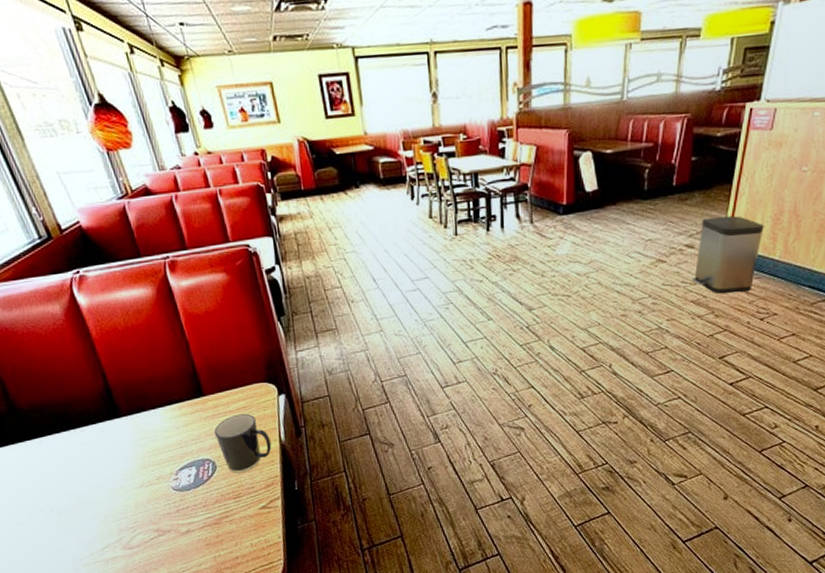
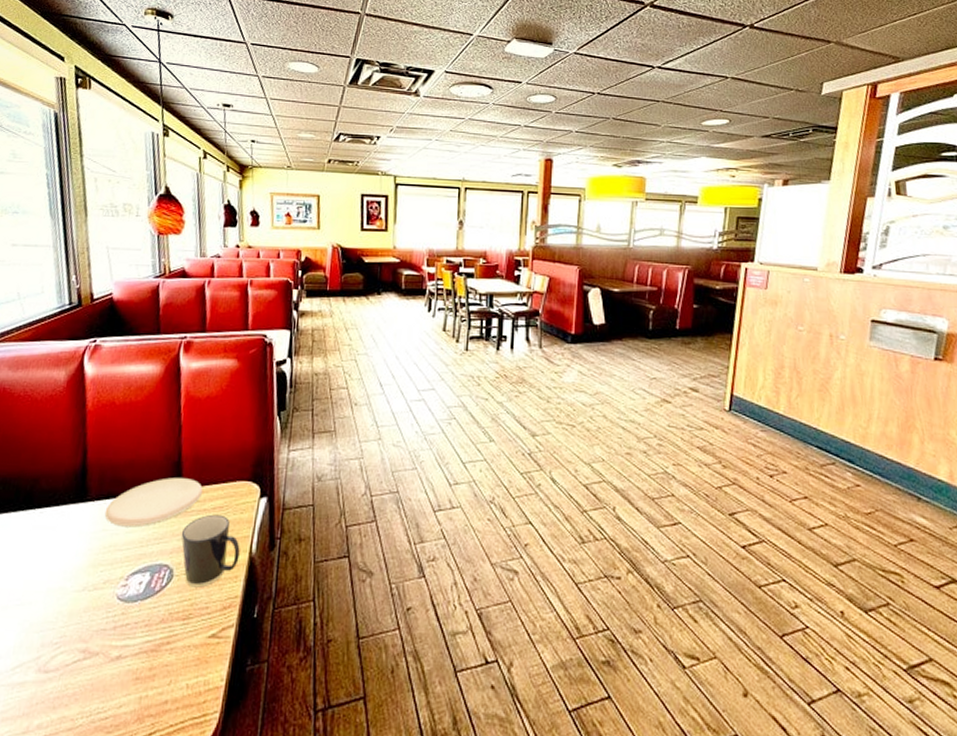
plate: none [139,387,225,434] -> present [104,477,204,528]
pedal bin: present [692,216,764,293] -> none [698,364,766,443]

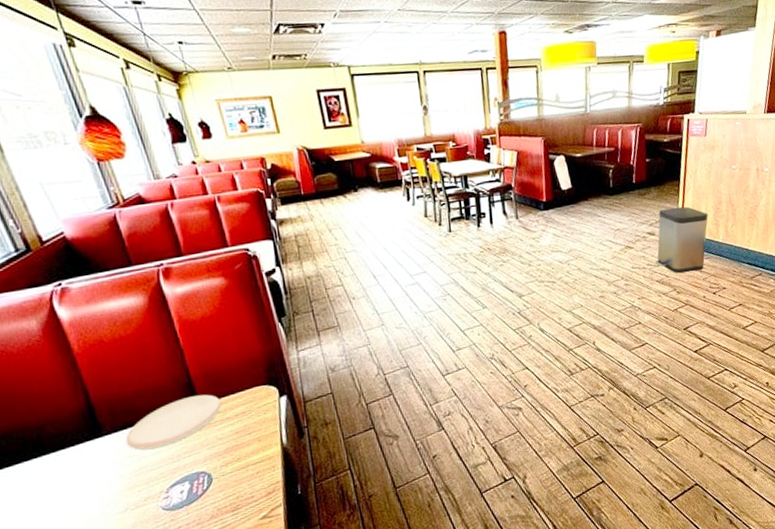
mug: present [181,514,240,588] -> none [210,419,273,484]
pedal bin: none [698,364,766,443] -> present [656,207,708,273]

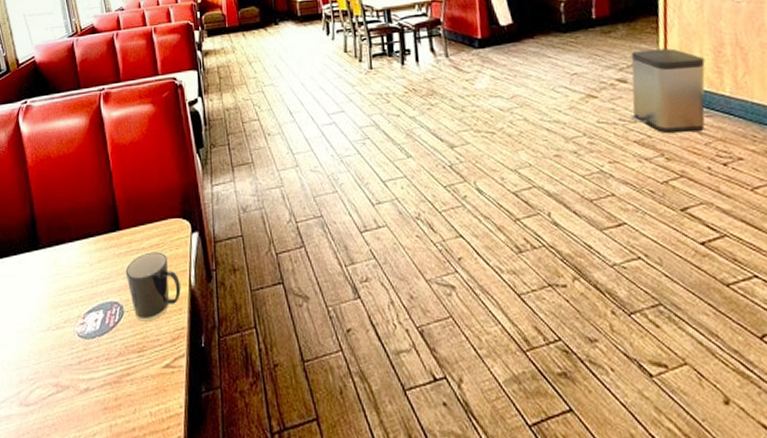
plate: present [125,394,222,451] -> none [56,220,140,270]
mug: none [210,419,273,484] -> present [125,251,181,321]

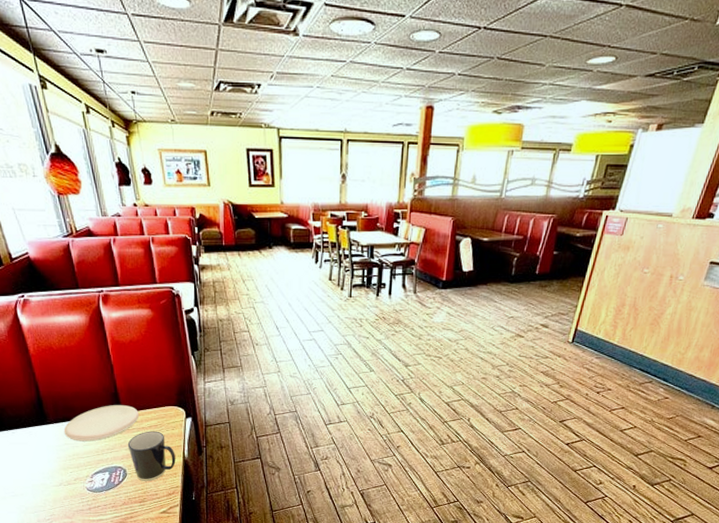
plate: none [56,220,140,270] -> present [64,405,140,442]
pedal bin: present [631,48,705,133] -> none [544,304,608,368]

